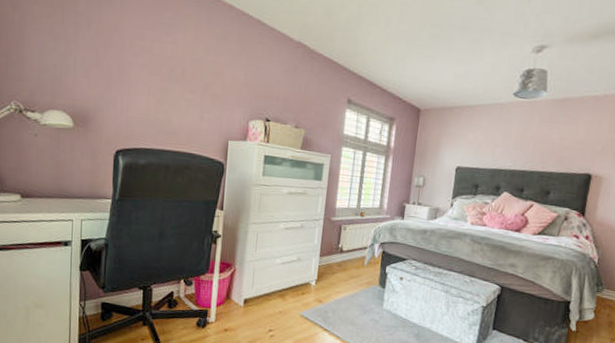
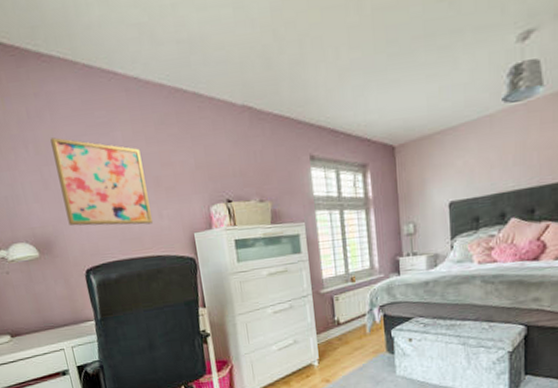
wall art: none [111,24,197,123] -> present [50,137,153,226]

